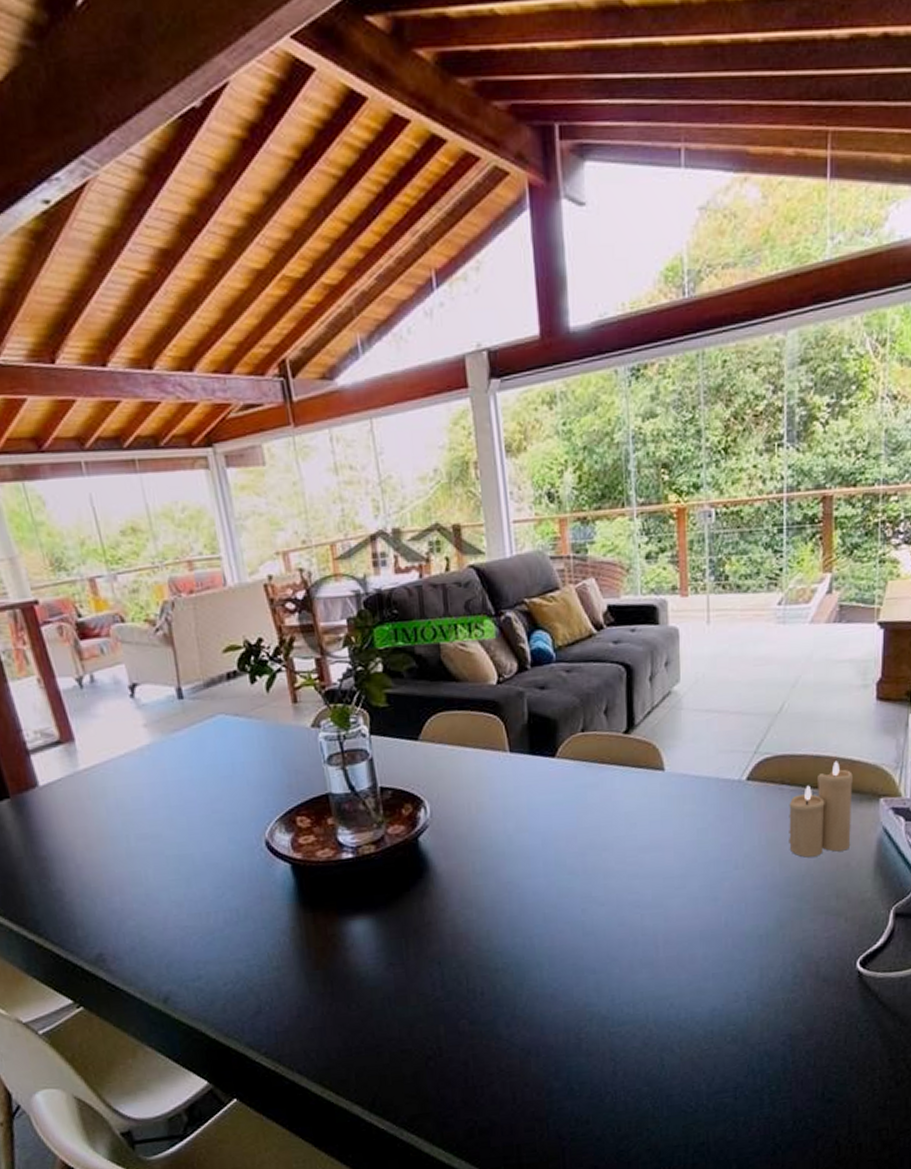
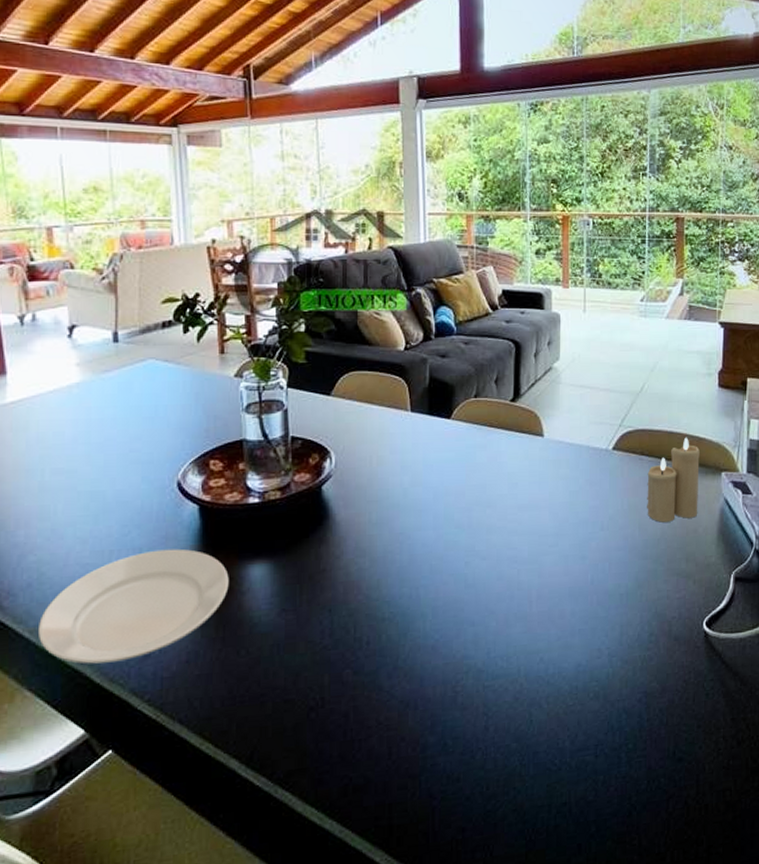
plate: none [148,908,332,1021] -> present [39,548,229,664]

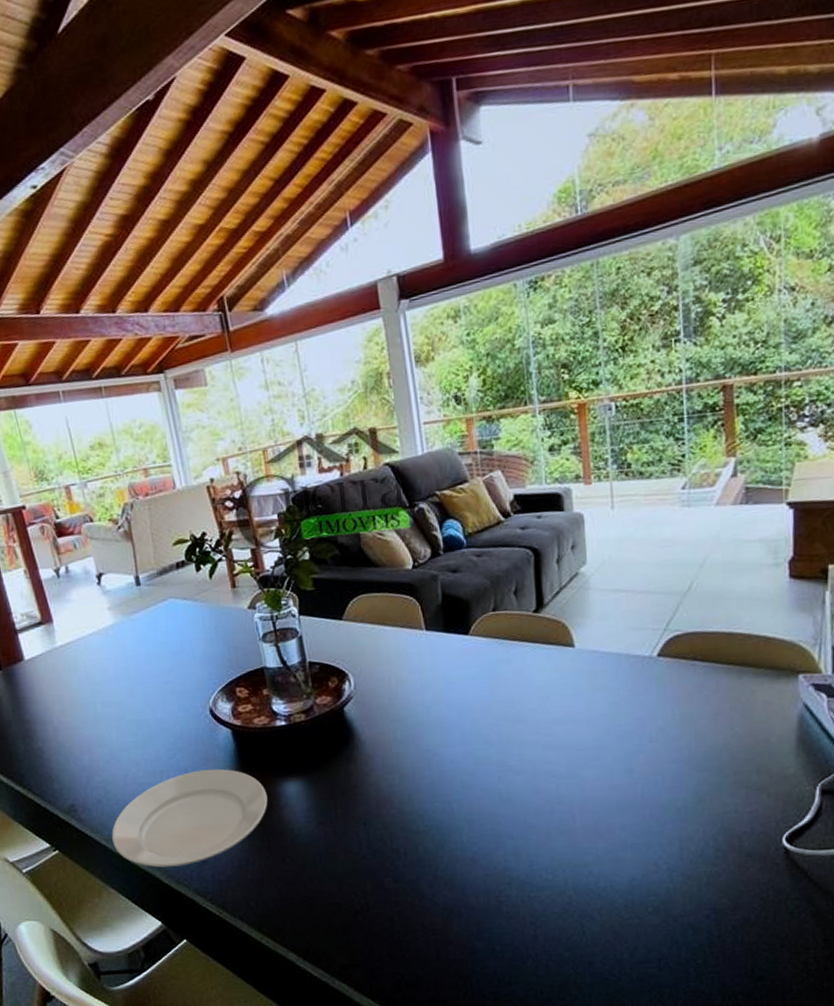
candle: present [647,437,700,523] -> none [702,637,770,732]

